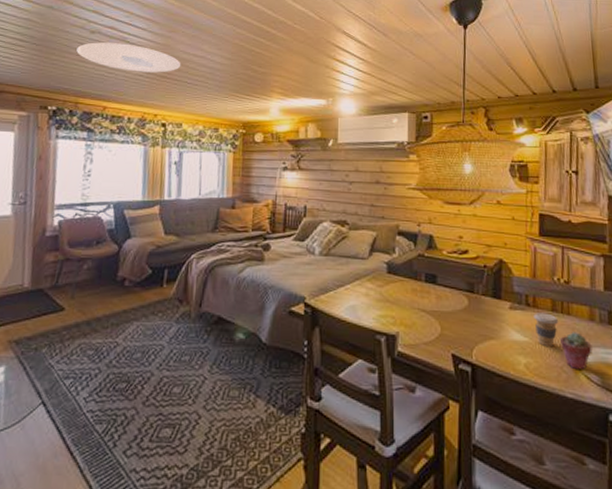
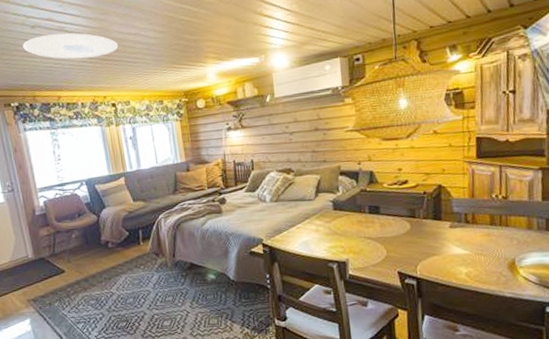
coffee cup: present [533,312,559,346] -> none [473,227,498,256]
potted succulent: present [560,332,592,370] -> none [499,240,530,273]

